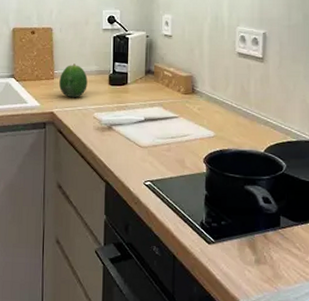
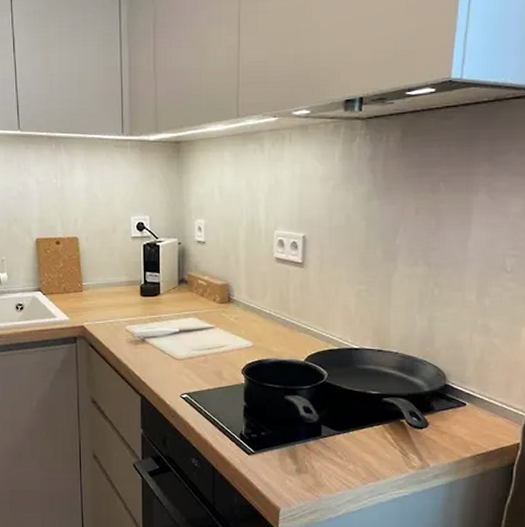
fruit: present [59,64,88,98] -> none [88,275,118,311]

